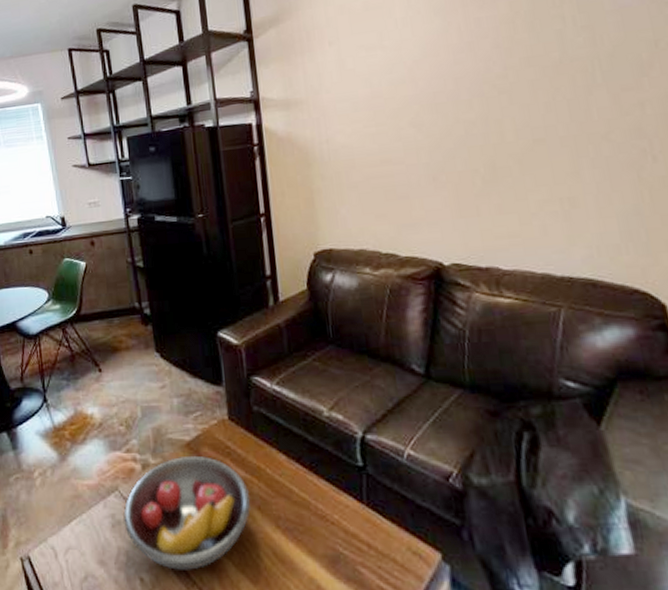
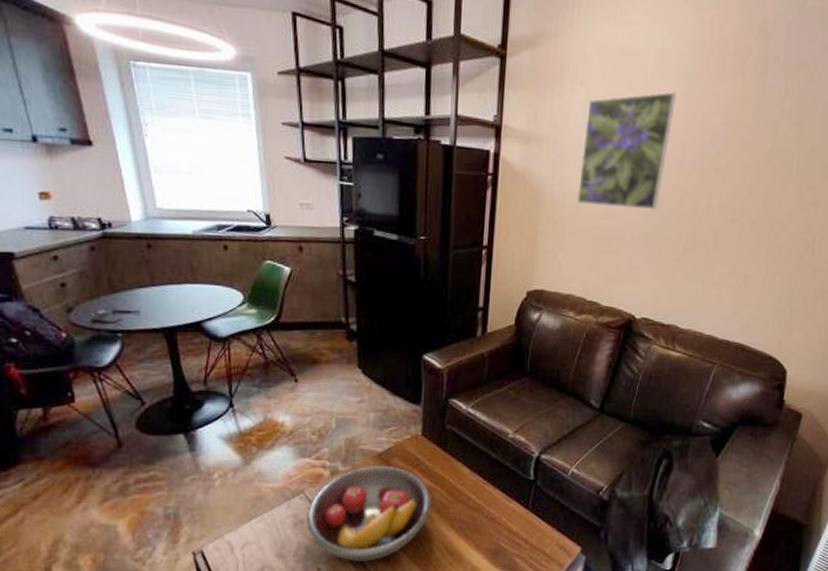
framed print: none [341,28,441,156] -> present [577,91,677,209]

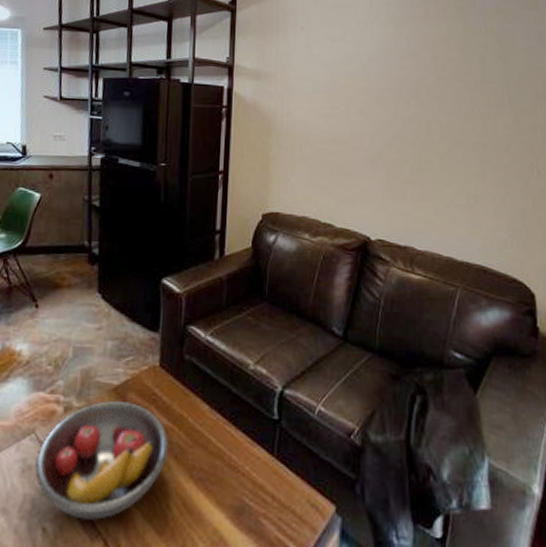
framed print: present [577,91,677,209] -> none [304,33,388,135]

